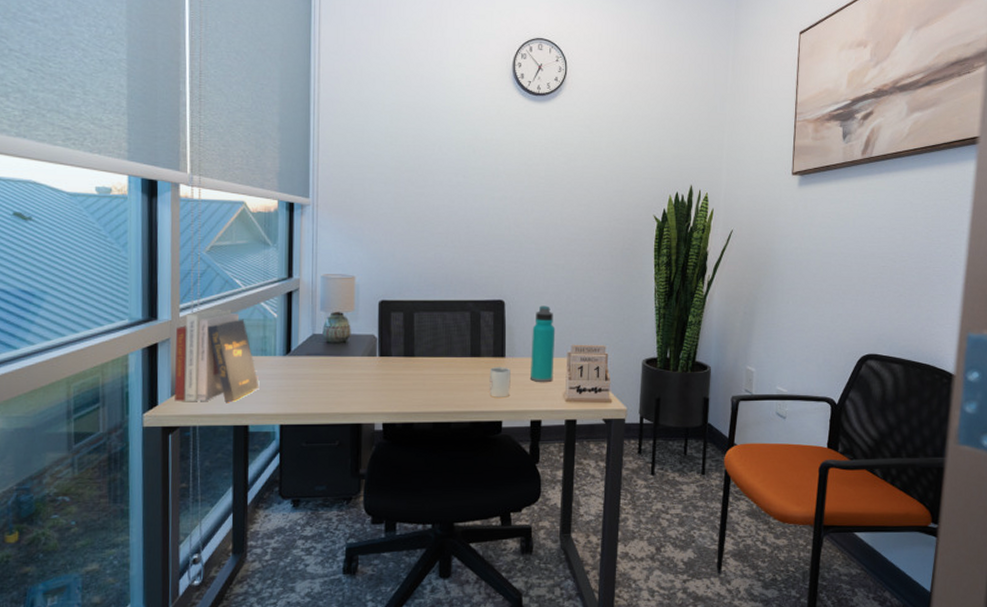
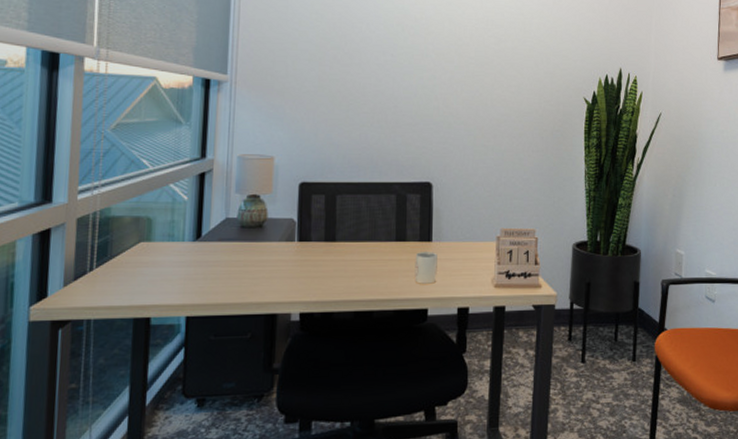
books: present [175,308,260,402] -> none [67,191,165,292]
water bottle: present [531,305,556,383] -> none [458,188,485,268]

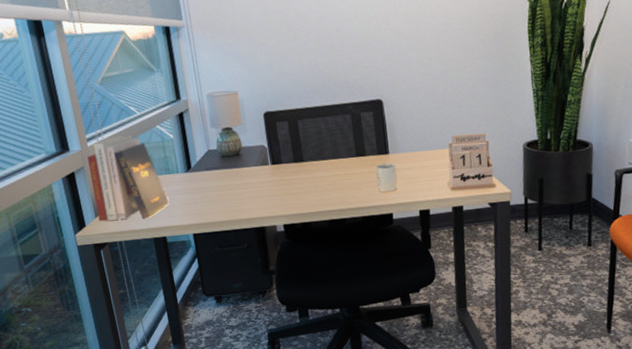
books: none [67,191,165,292] -> present [87,135,170,221]

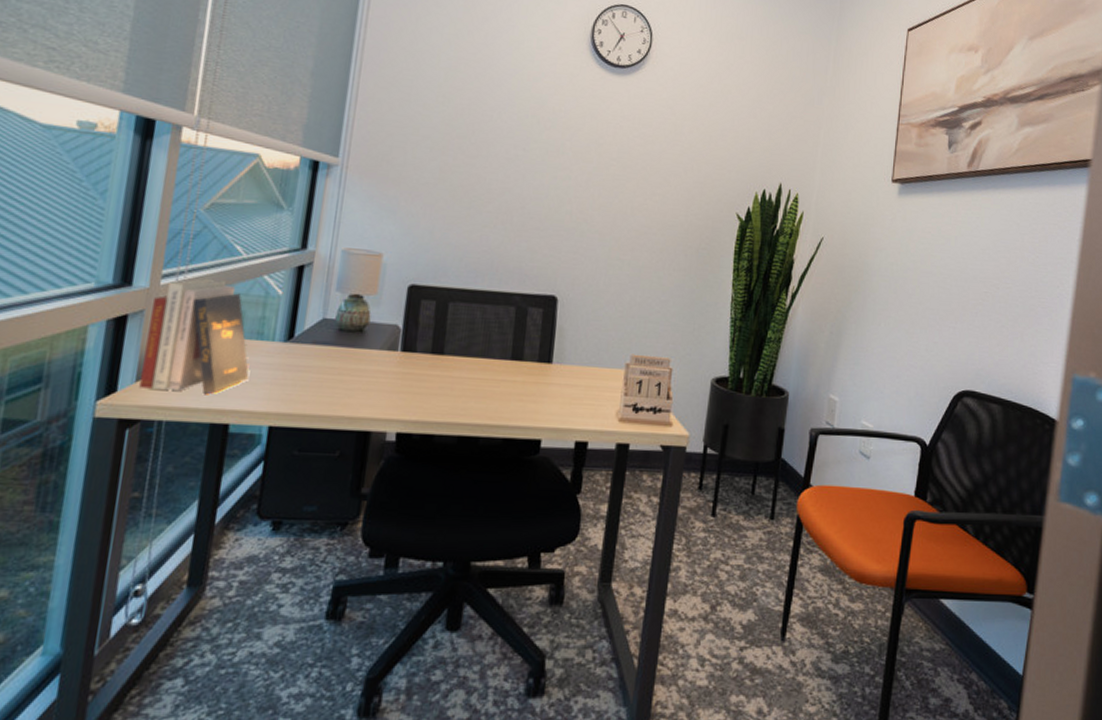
mug: present [375,163,398,193] -> none [529,374,557,413]

